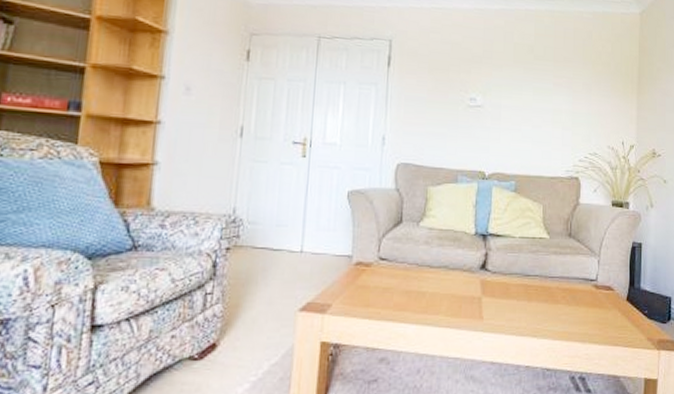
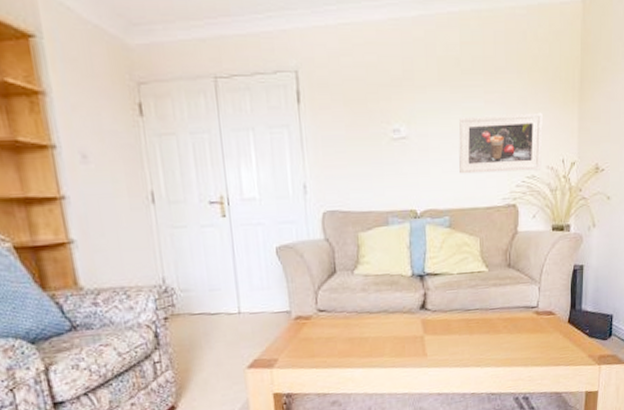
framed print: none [527,95,605,149] -> present [459,112,543,174]

